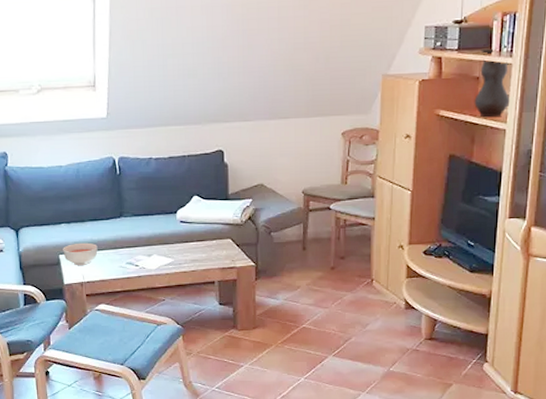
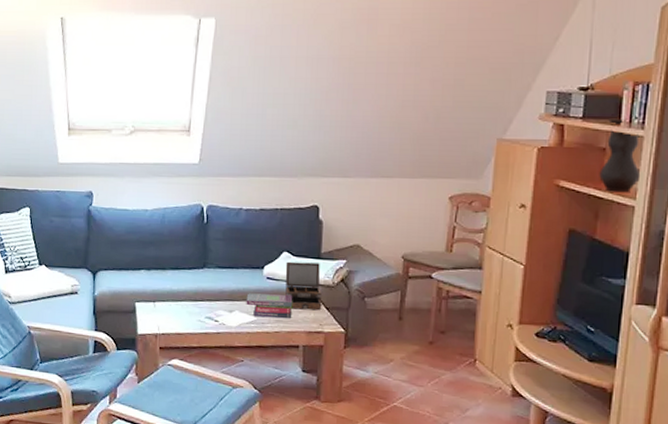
bowl: present [63,242,98,266] -> none [140,291,177,316]
books: none [163,235,206,259] -> present [246,293,293,319]
decorative box: none [196,204,232,248] -> present [285,261,321,310]

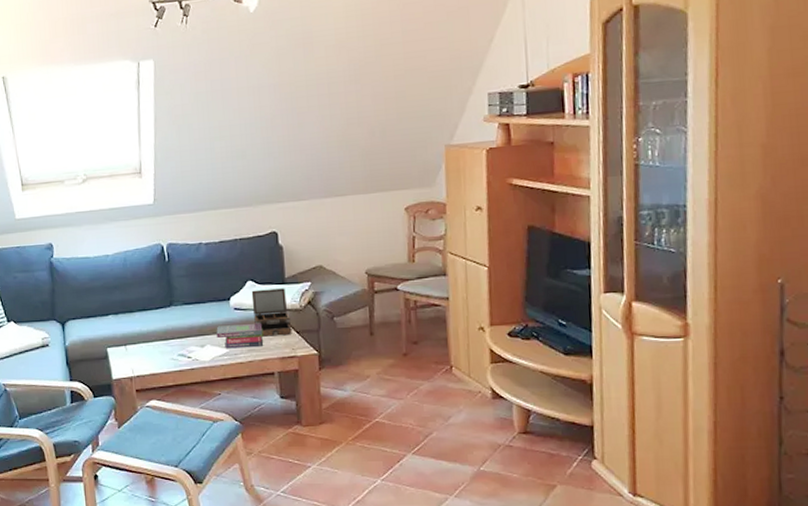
vase: present [599,118,641,192] -> none [550,111,592,184]

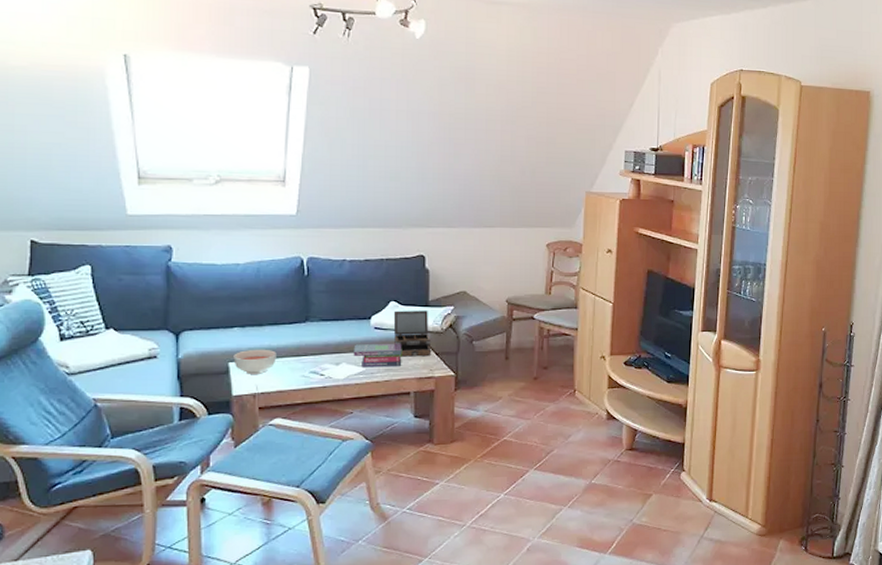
bowl: none [110,334,148,360] -> present [233,349,277,375]

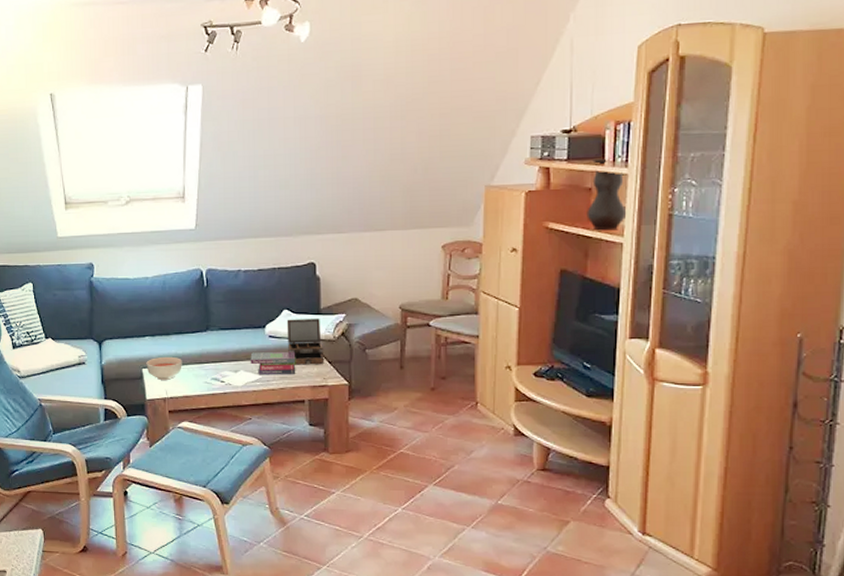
vase: none [669,175,701,237] -> present [587,158,627,230]

